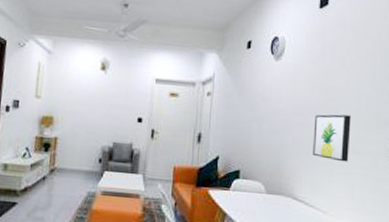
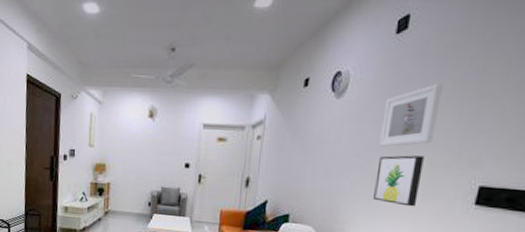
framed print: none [314,52,359,106] -> present [379,83,443,147]

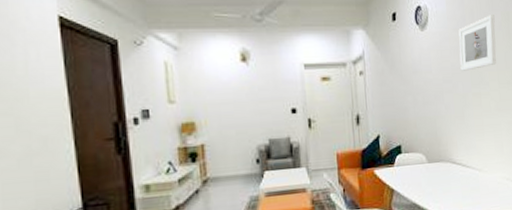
wall art: present [373,155,424,207] -> none [463,76,495,121]

